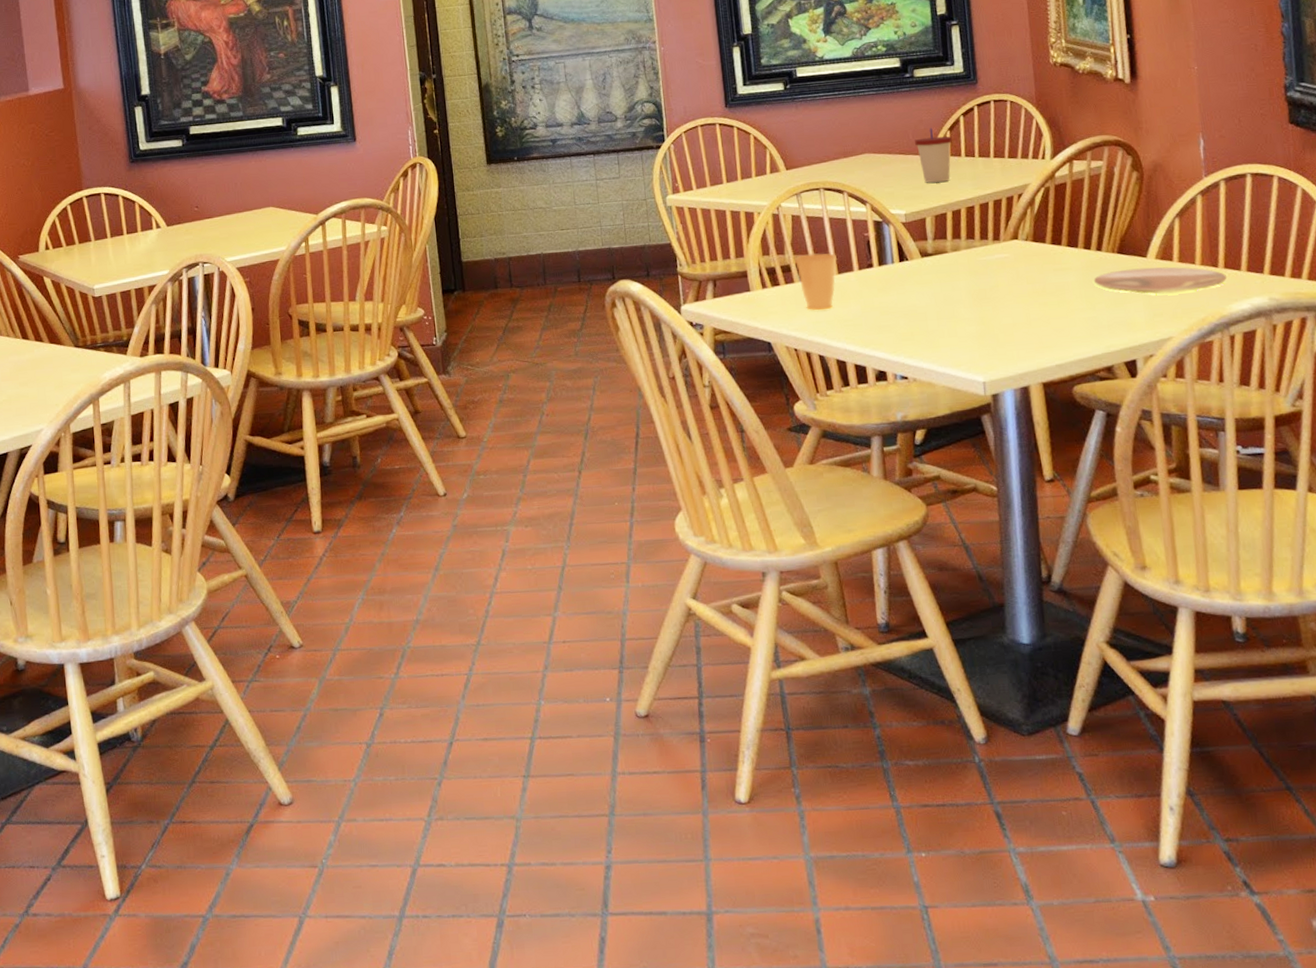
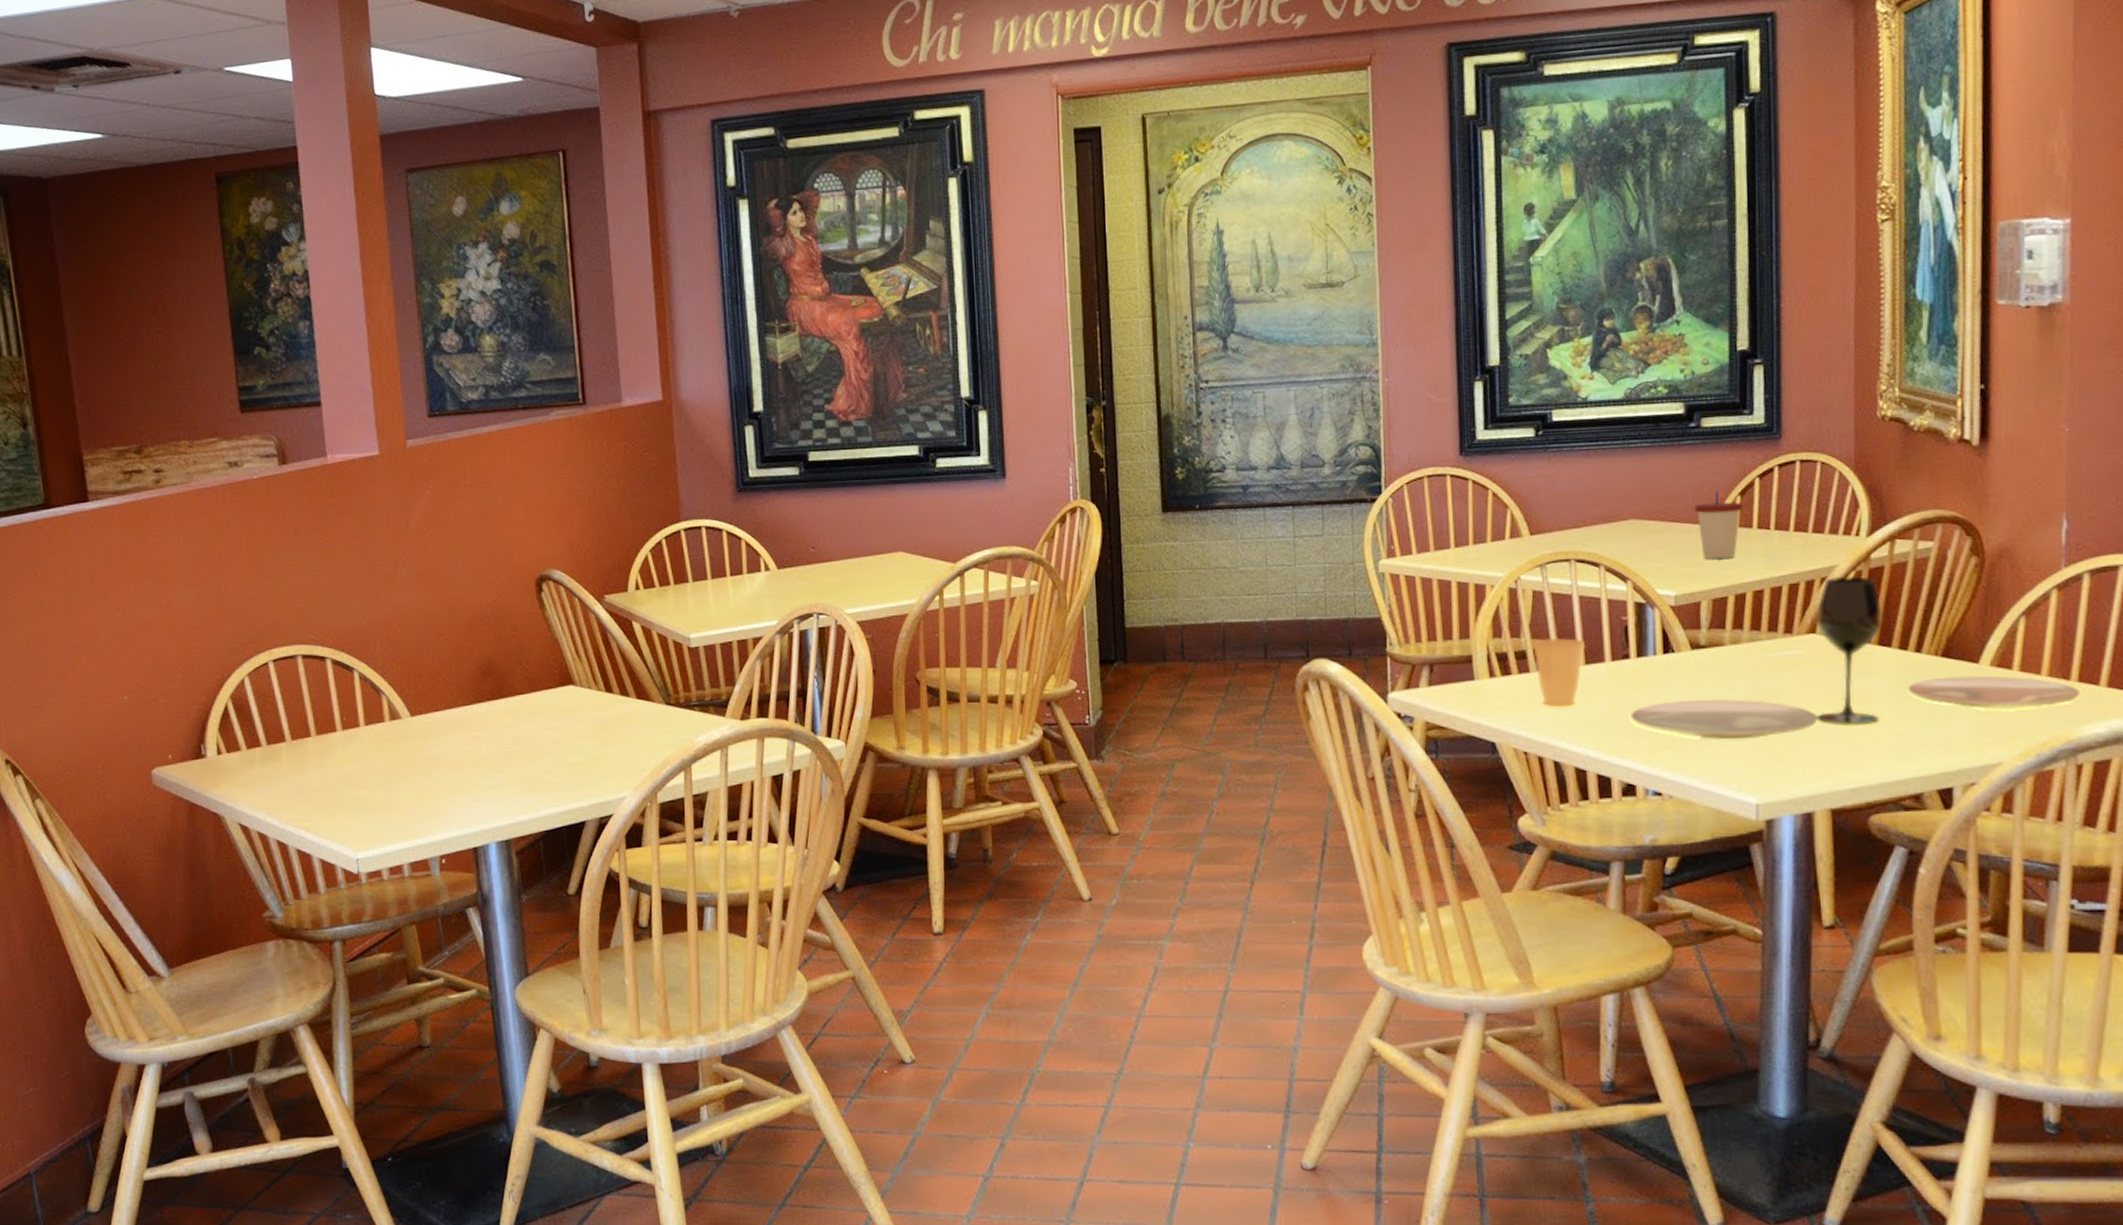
plate: none [877,296,1026,331] -> present [1631,699,1818,740]
wineglass: none [1017,191,1074,313] -> present [1816,575,1884,725]

